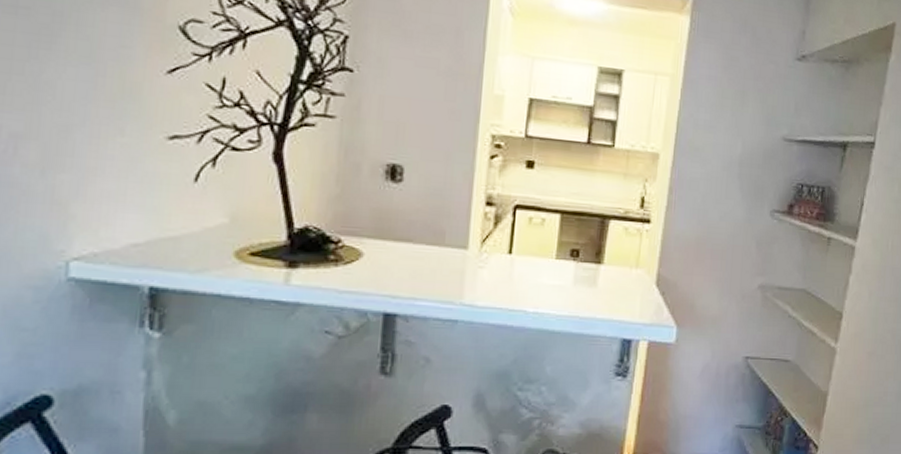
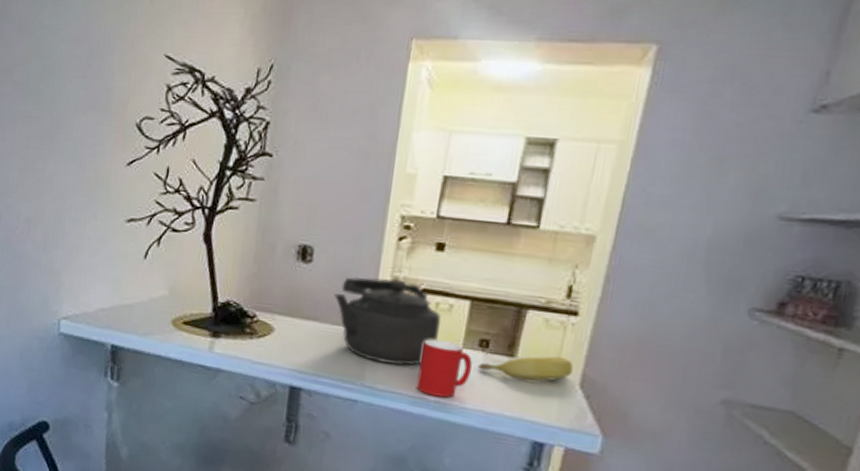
kettle: none [428,195,536,281] -> present [334,276,442,366]
cup: none [515,253,565,308] -> present [416,339,472,398]
banana: none [571,260,650,285] -> present [478,356,574,382]

